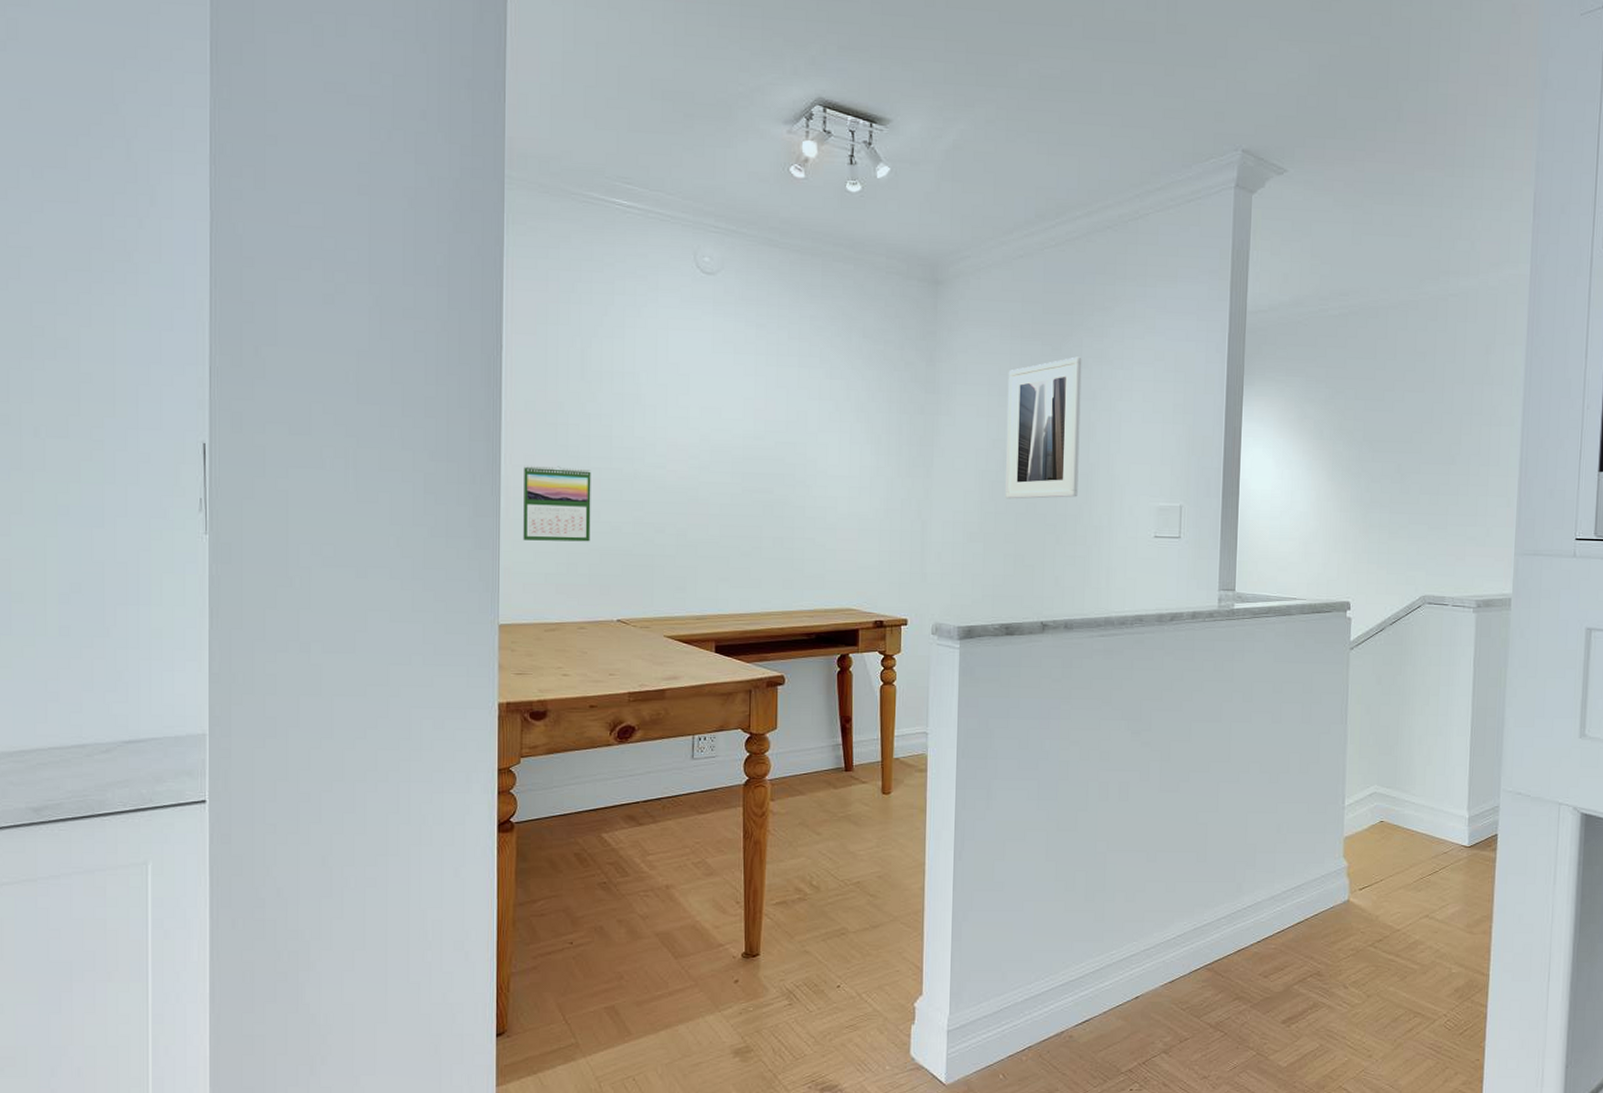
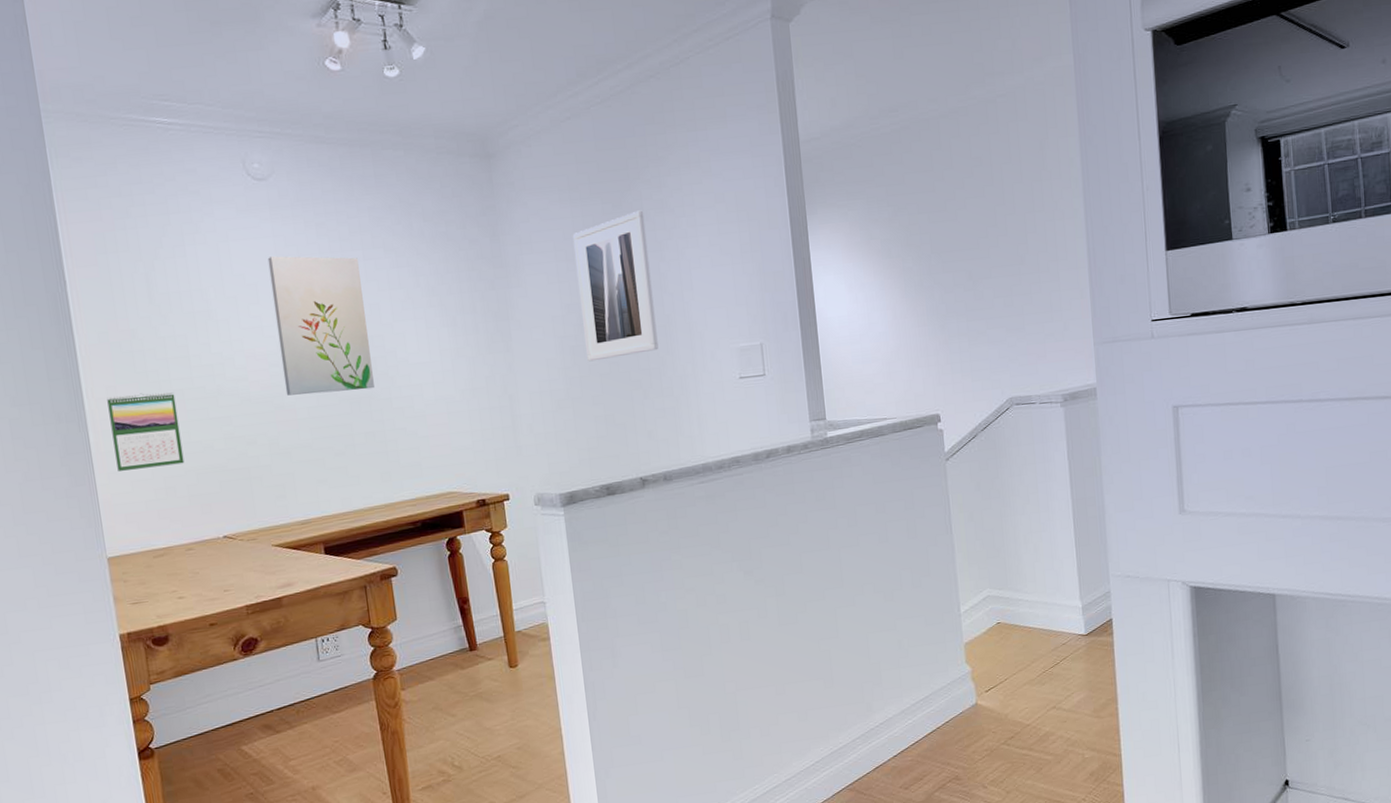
wall art: none [701,350,793,495] -> present [267,256,375,396]

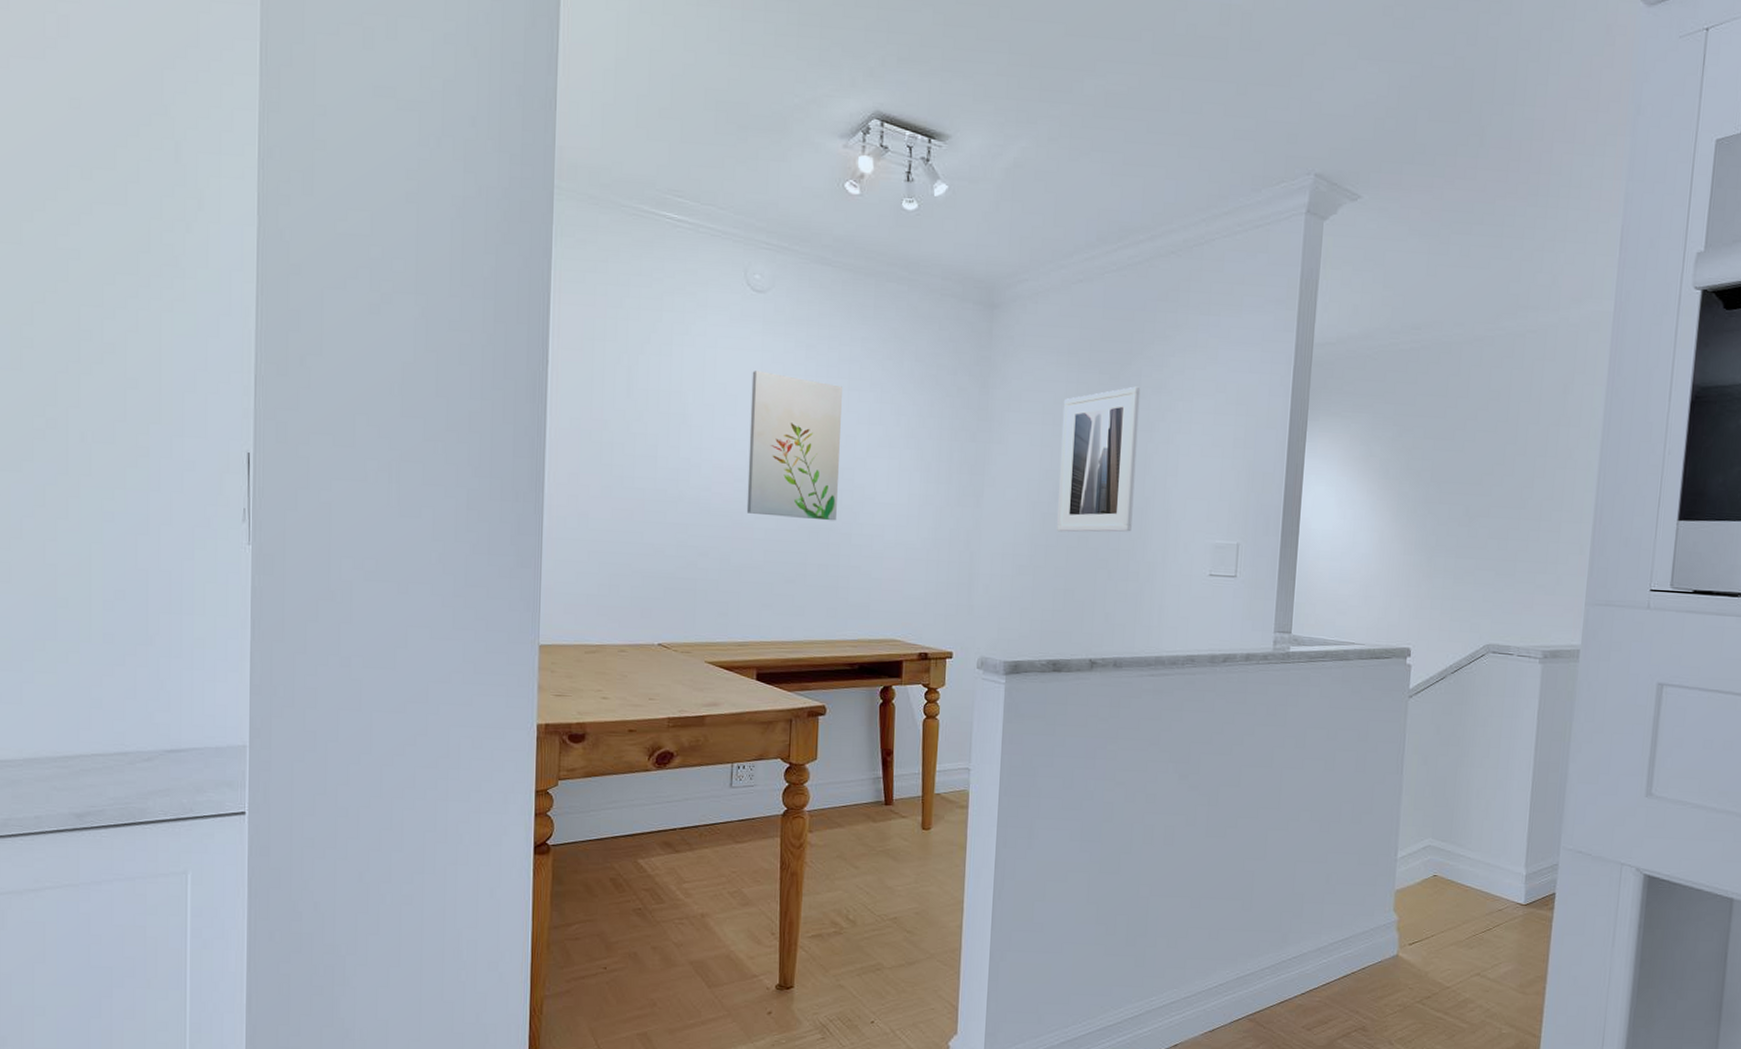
calendar: present [107,392,185,471] -> none [565,483,635,564]

